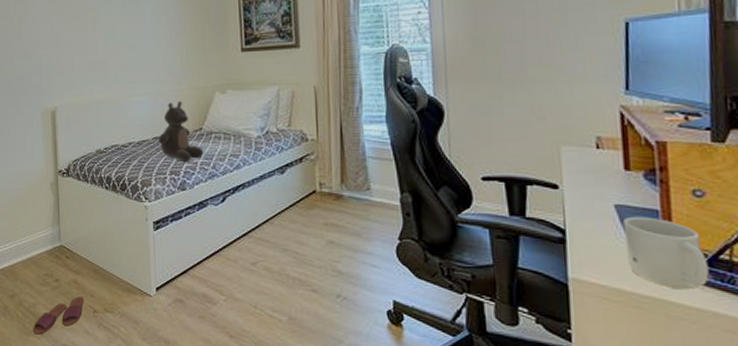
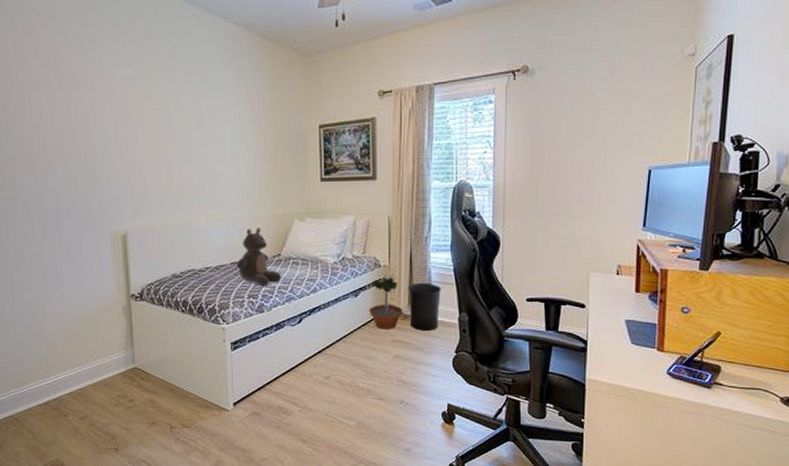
slippers: present [33,296,84,335] -> none [106,415,160,452]
potted tree: none [297,148,335,211] -> present [369,273,402,329]
waste bin: none [339,159,378,213] -> present [408,284,441,331]
mug: present [623,216,709,290] -> none [629,329,686,385]

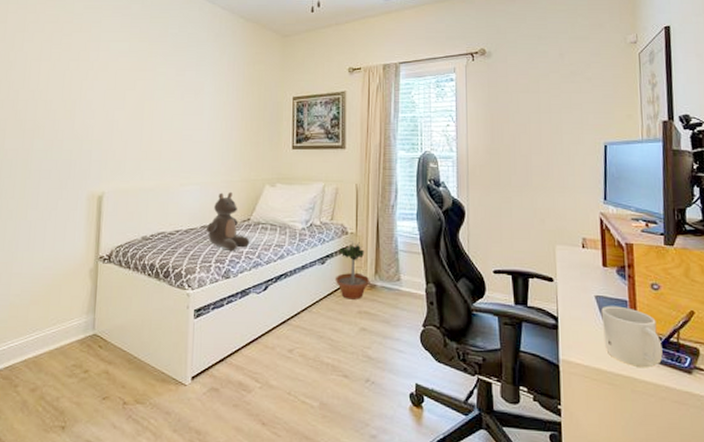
waste bin: present [408,284,441,331] -> none [374,252,408,302]
mug: none [629,329,686,385] -> present [601,305,663,368]

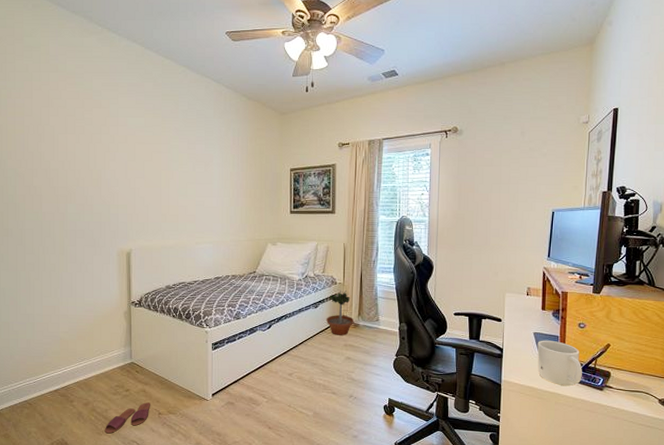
slippers: none [53,388,114,431] -> present [104,402,150,434]
teddy bear: present [205,191,250,252] -> none [219,249,256,298]

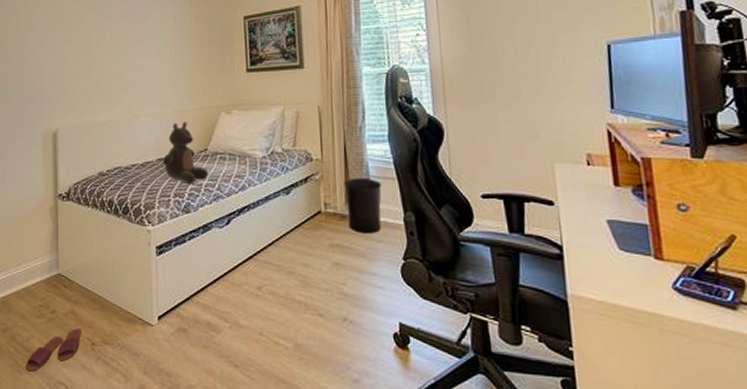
teddy bear: none [219,249,256,298] -> present [162,121,209,185]
potted tree: present [326,289,353,335] -> none [303,168,340,232]
waste bin: none [358,298,385,337] -> present [344,179,382,233]
mug: present [537,340,582,387] -> none [615,231,698,304]

